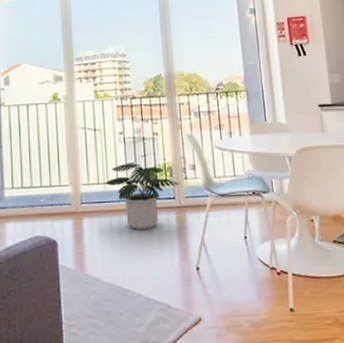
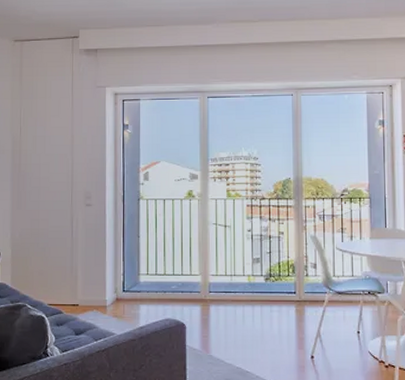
potted plant: present [104,163,180,231] -> none [231,259,301,320]

